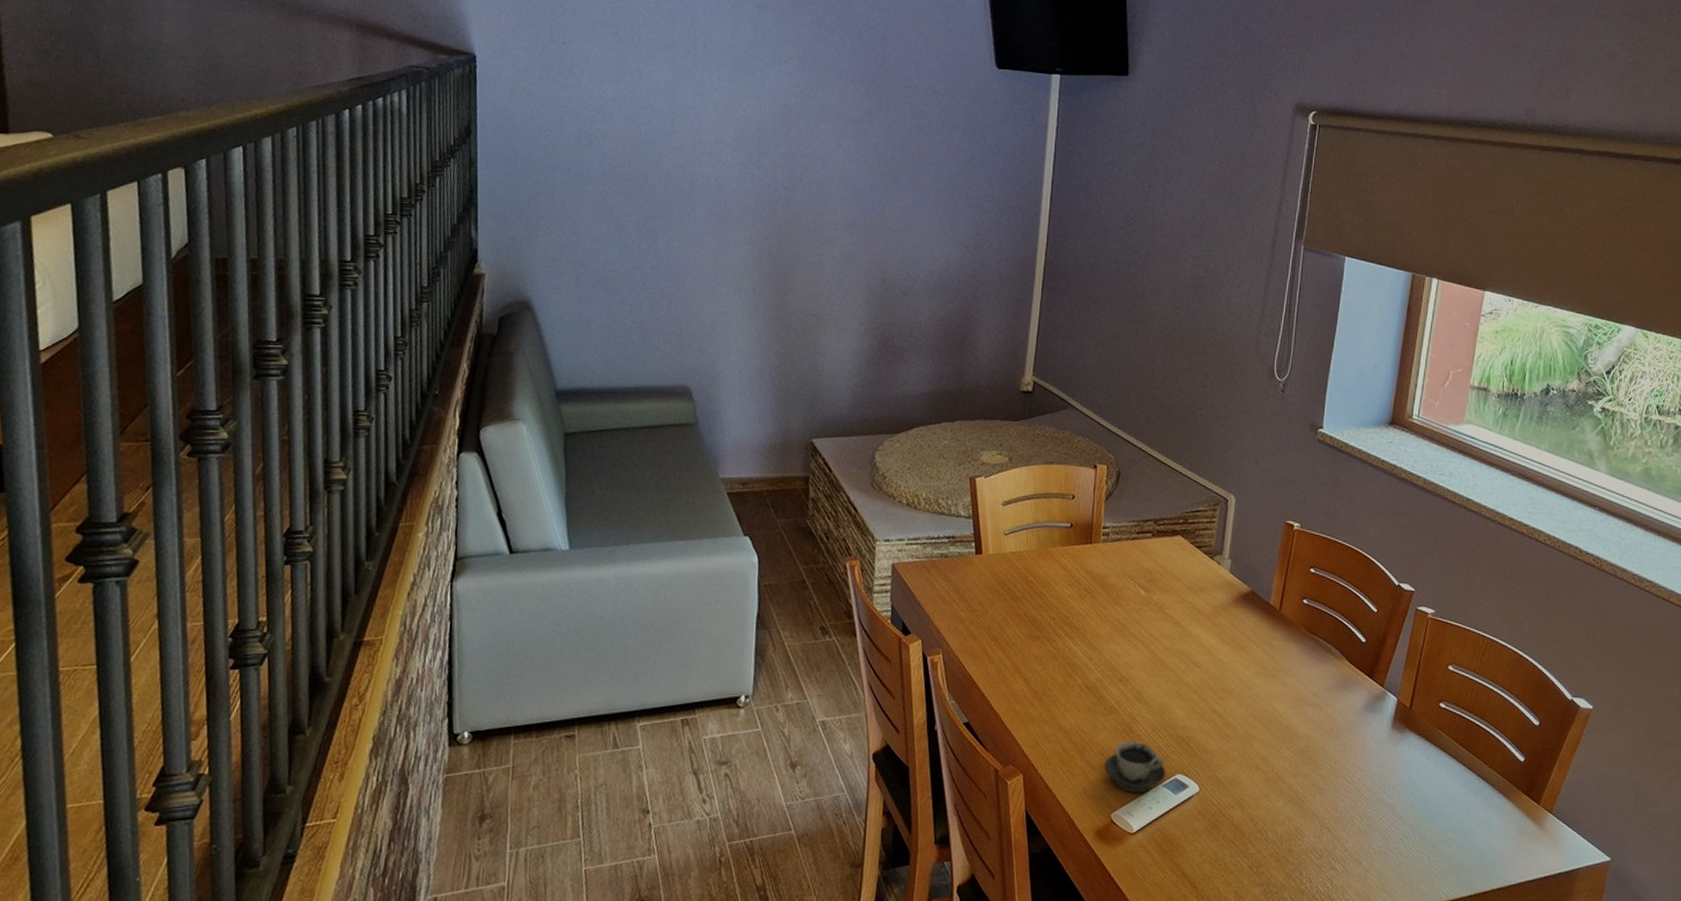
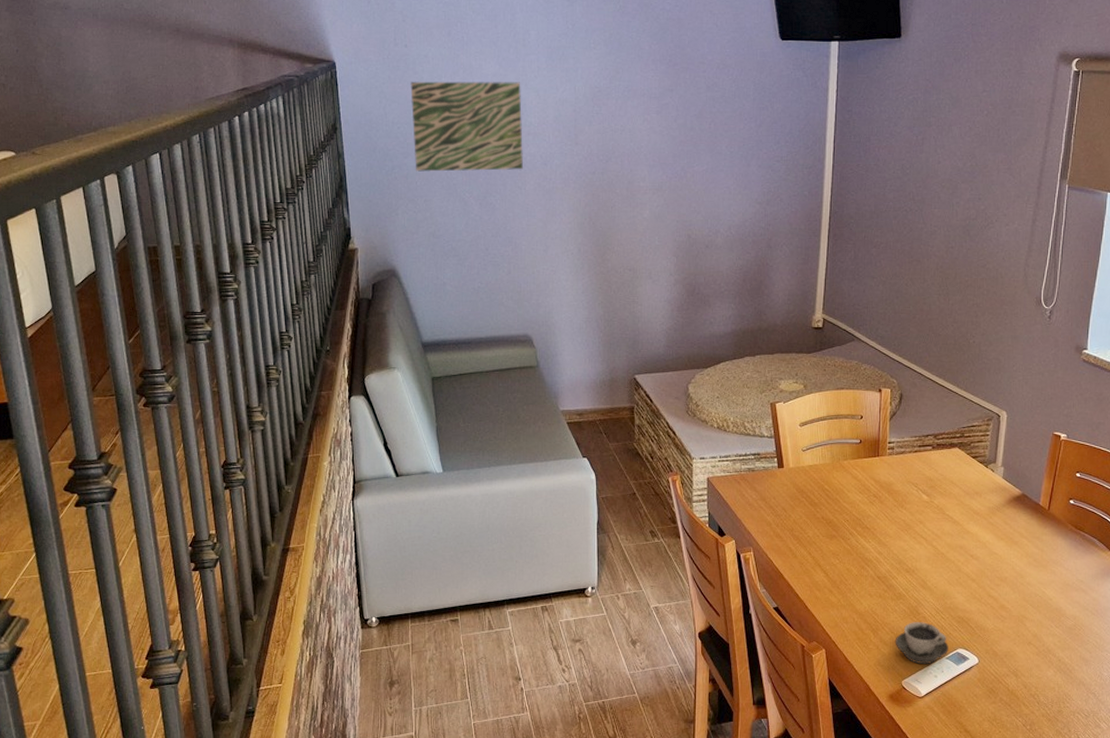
wall art: none [564,83,698,193] -> present [410,81,523,172]

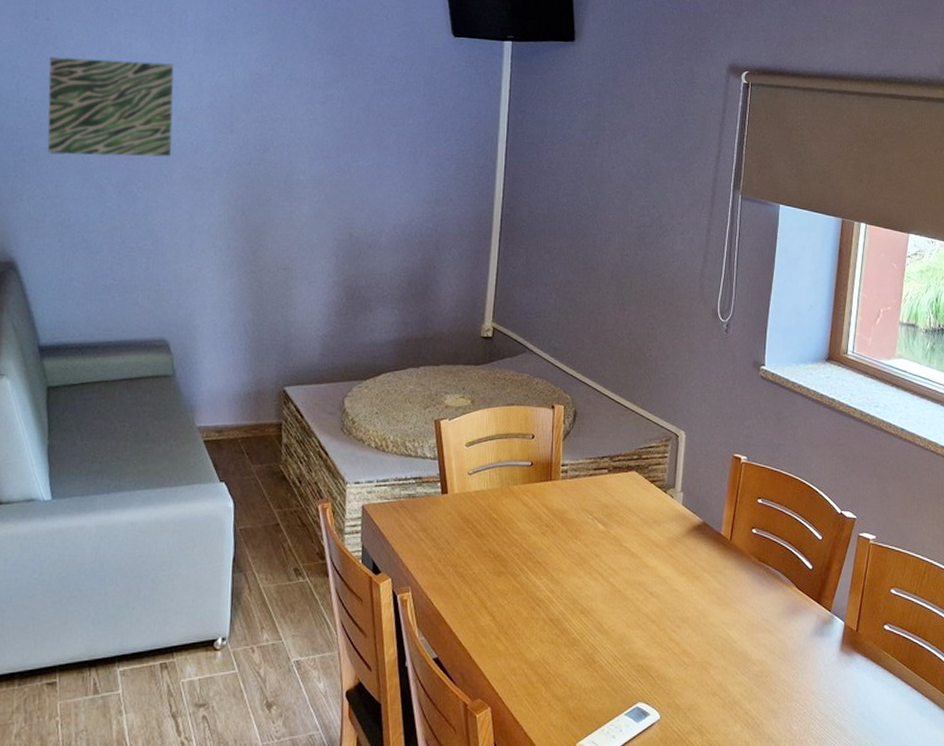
cup: present [895,622,948,665] -> none [568,672,627,723]

